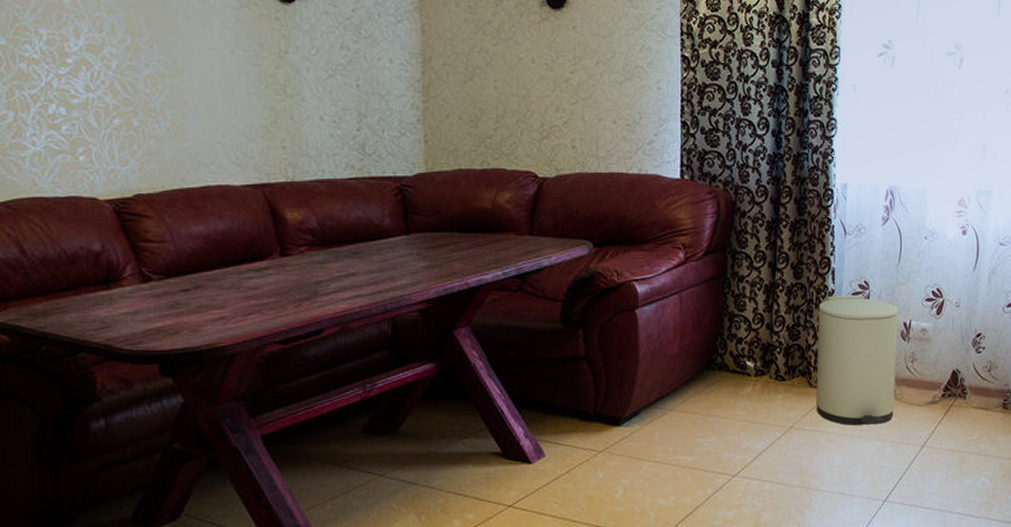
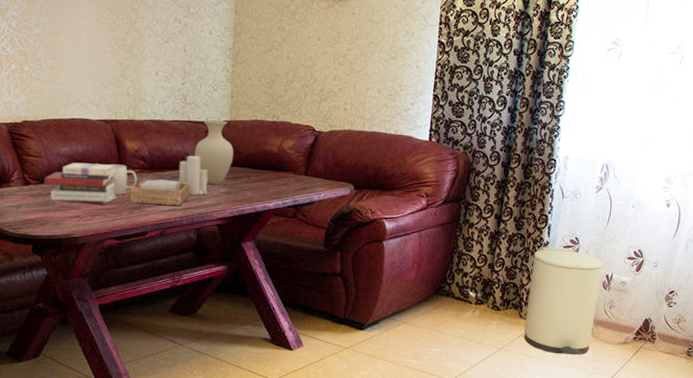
books: none [171,244,277,300] -> present [44,162,116,204]
mug: none [264,242,304,285] -> present [109,164,137,196]
napkin holder: none [296,257,379,293] -> present [130,179,191,206]
candle: none [361,218,402,275] -> present [179,153,208,196]
vase: none [380,173,434,258] -> present [194,120,234,185]

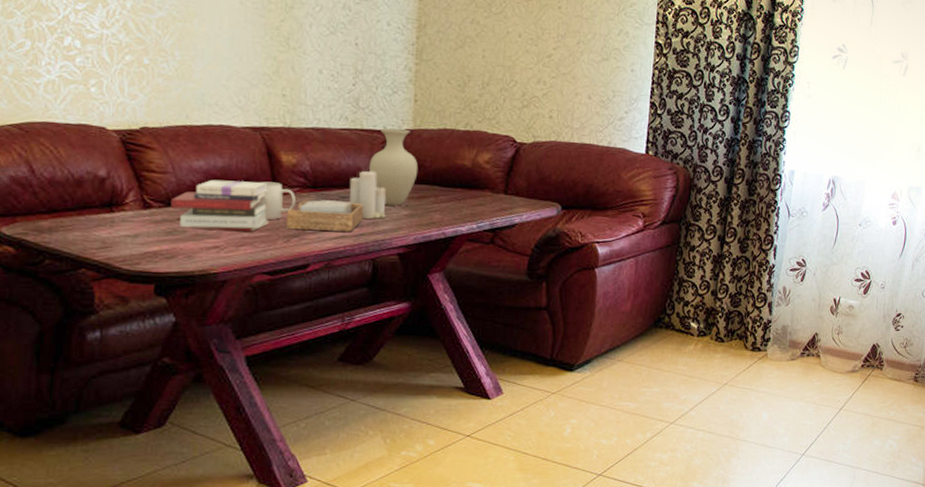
pedal bin: present [524,247,603,355] -> none [749,270,830,387]

